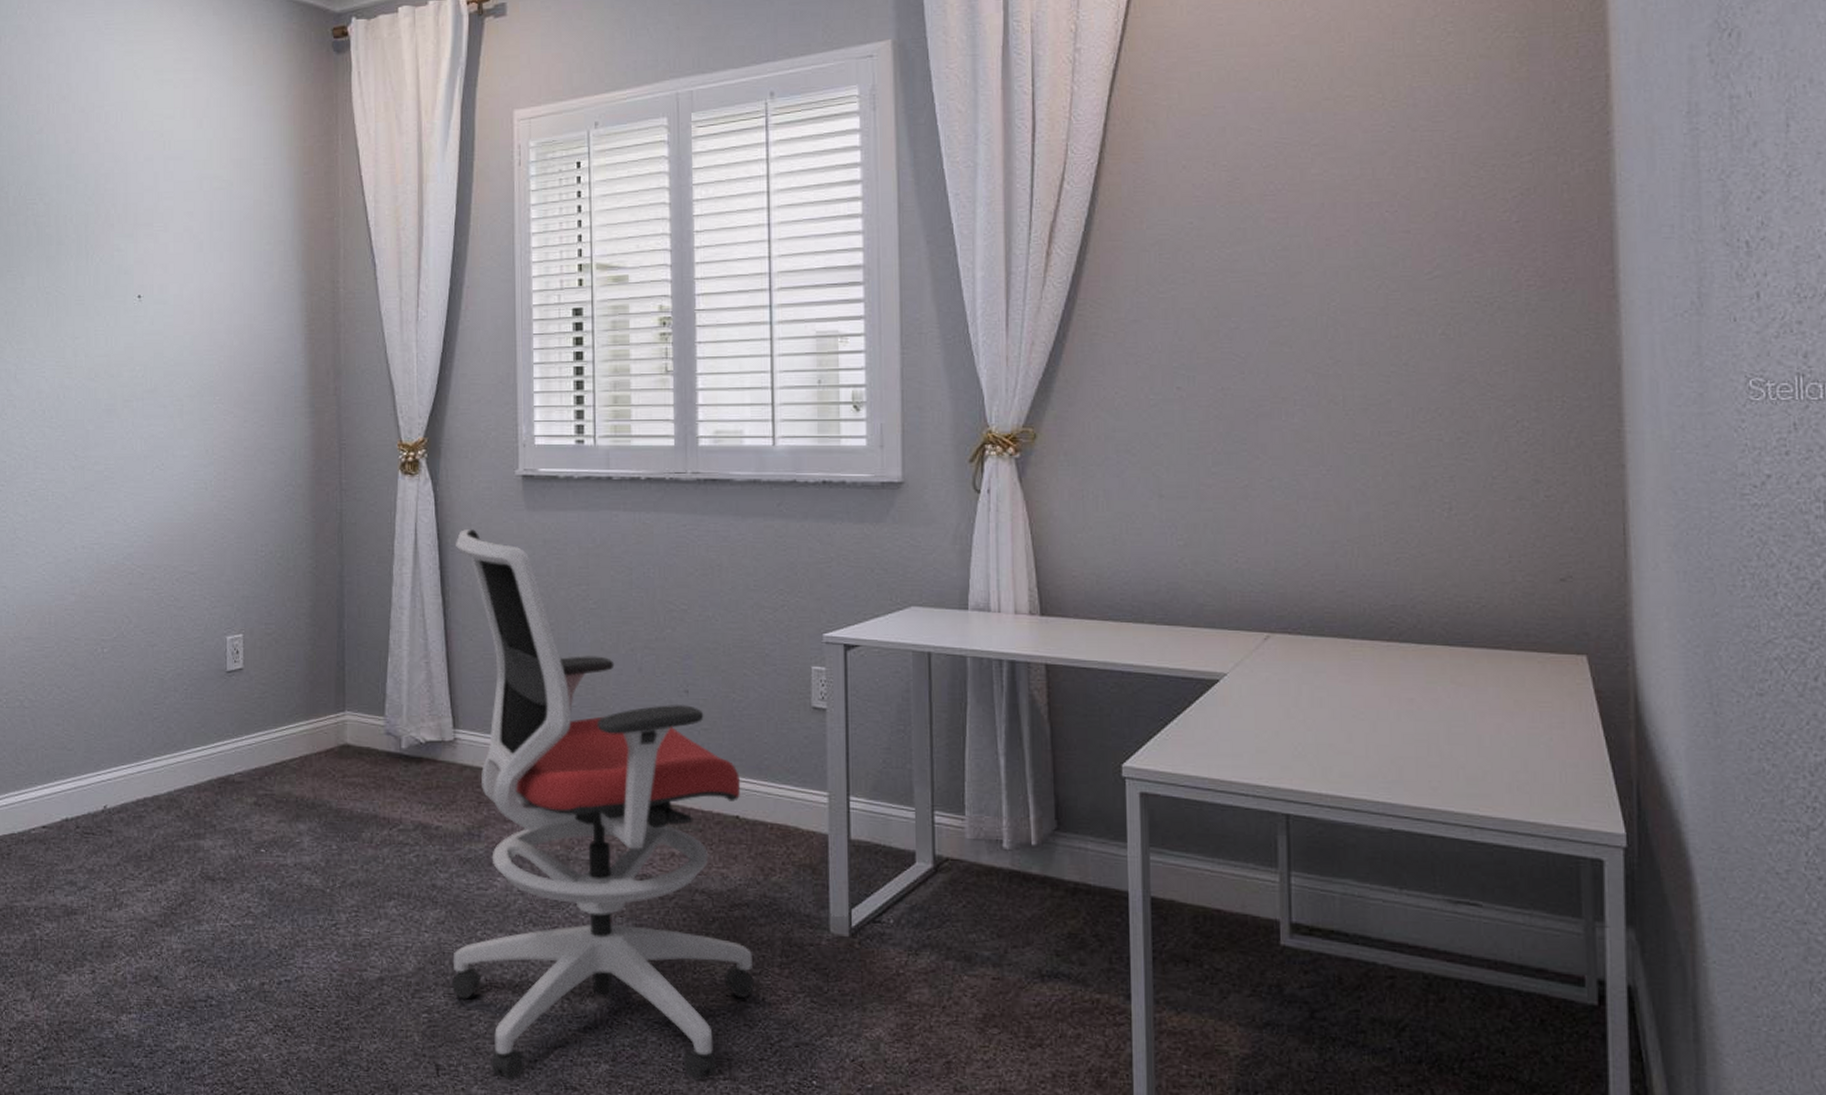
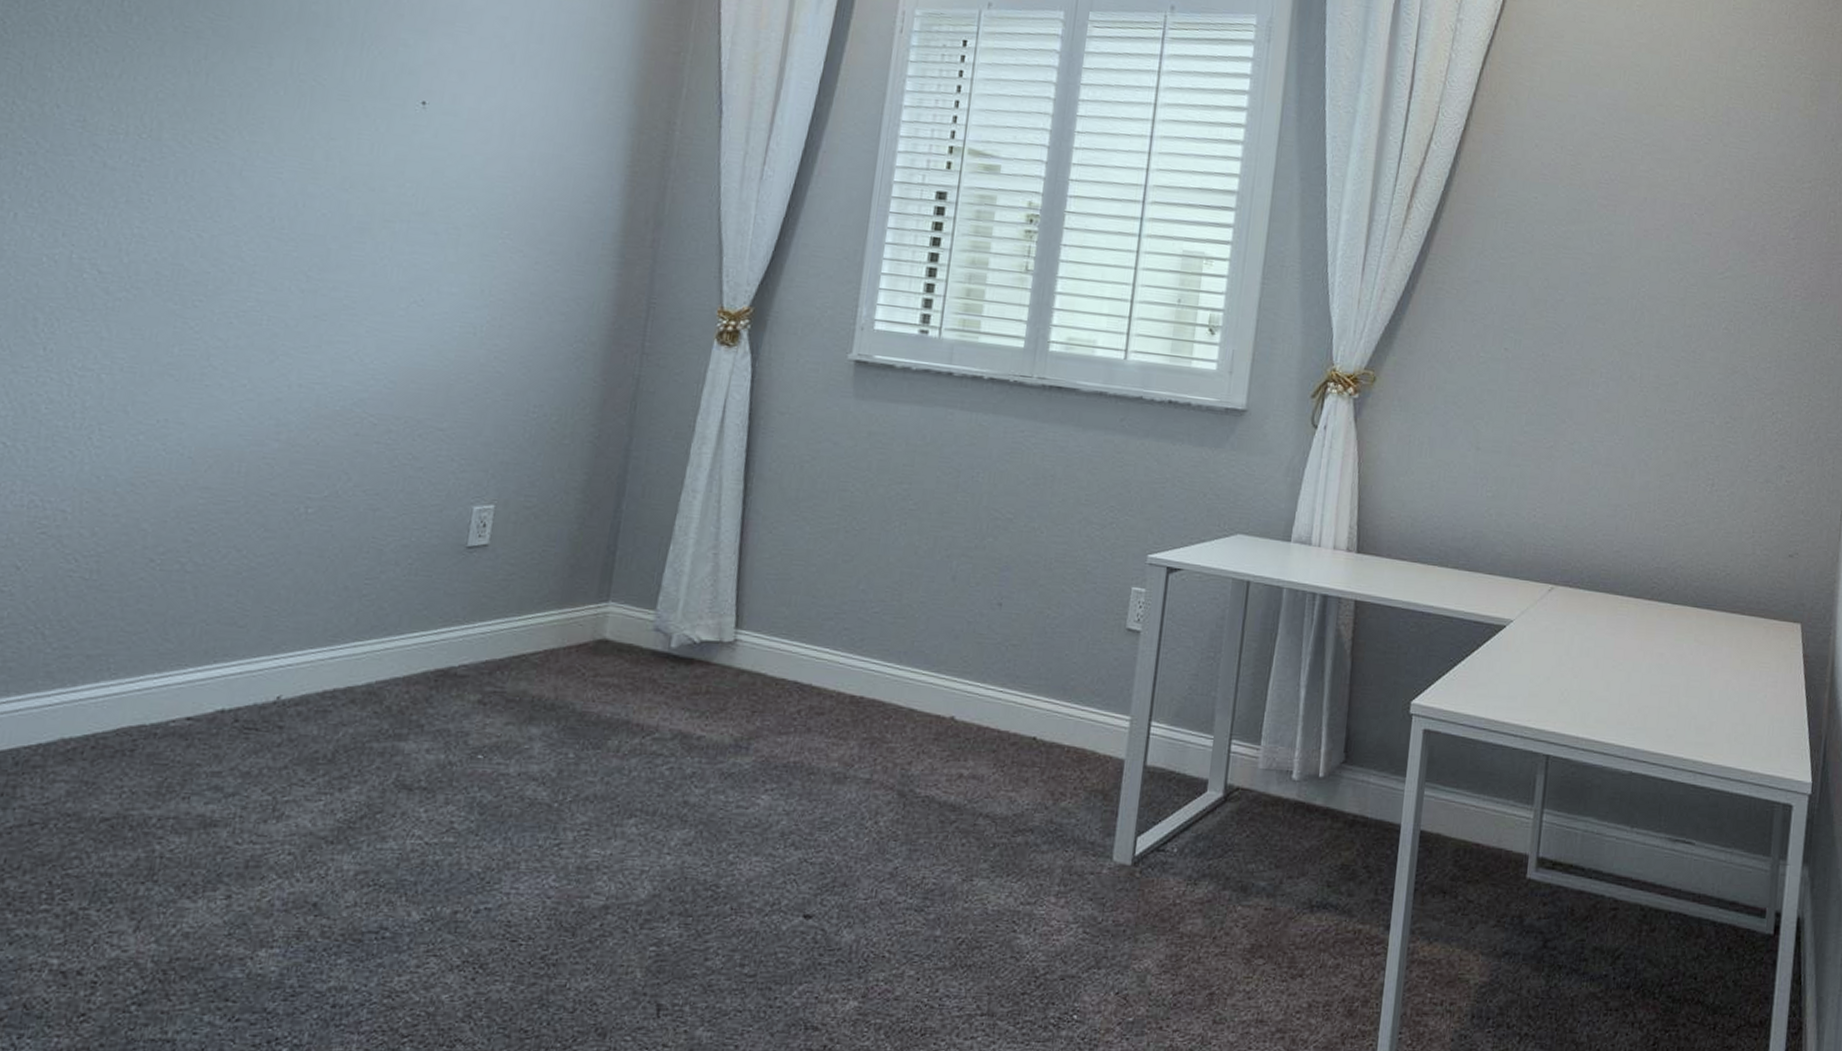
office chair: present [451,528,755,1081] -> none [689,411,1043,1020]

